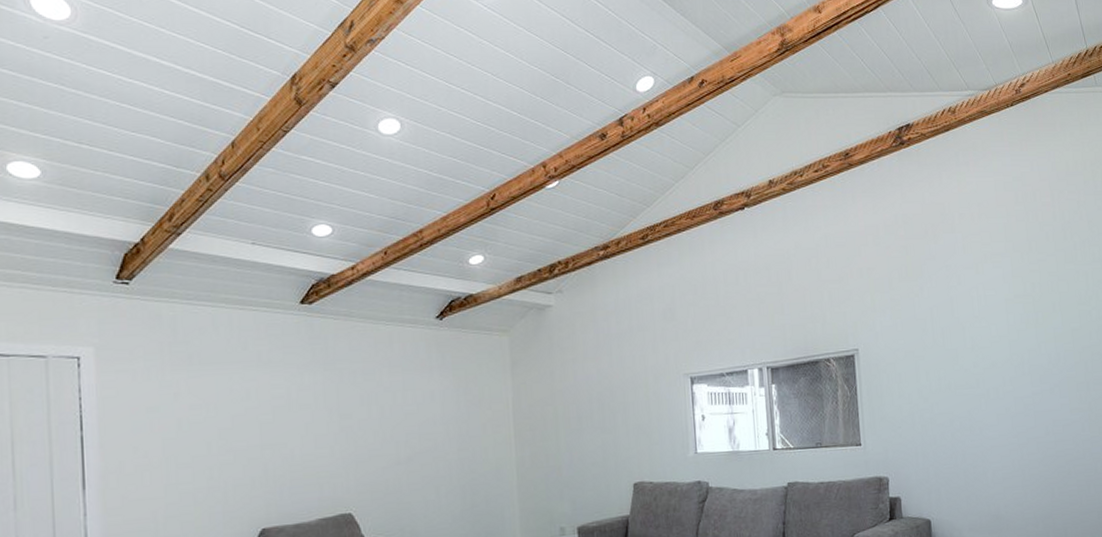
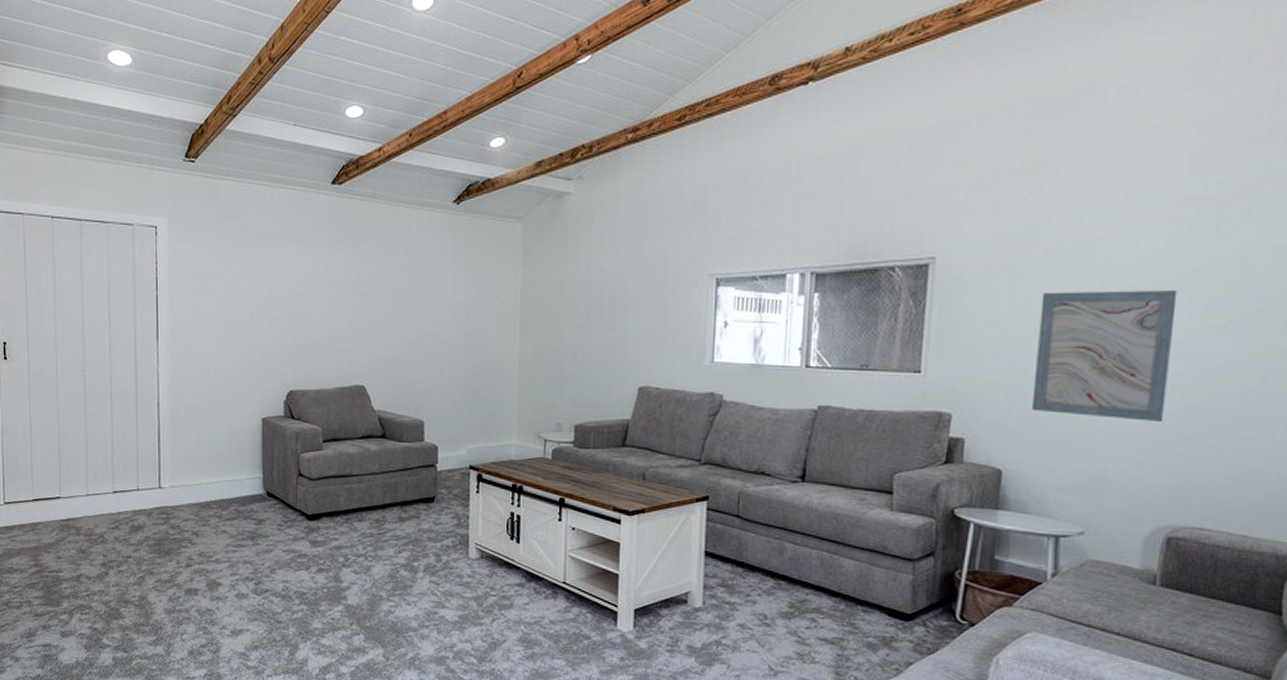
wall art: none [936,365,1029,469] -> present [1031,290,1178,423]

